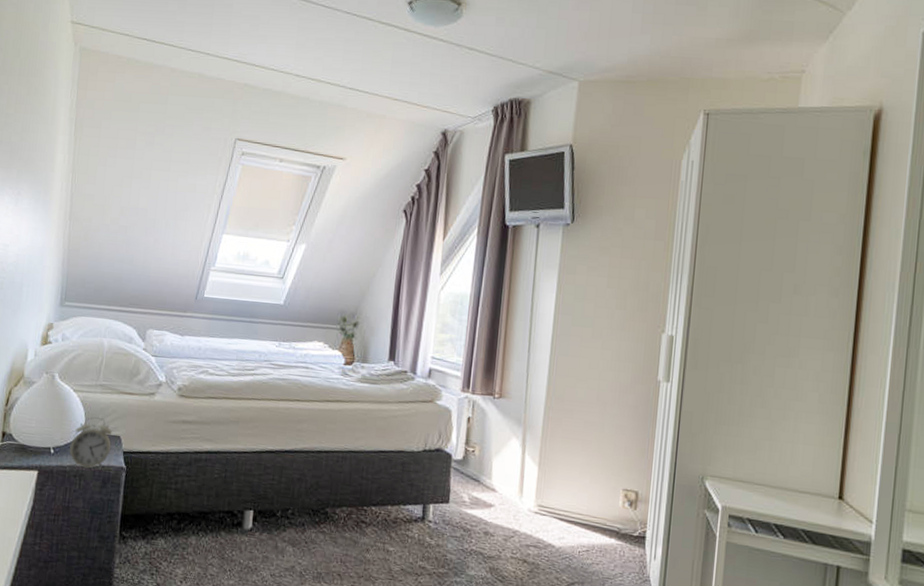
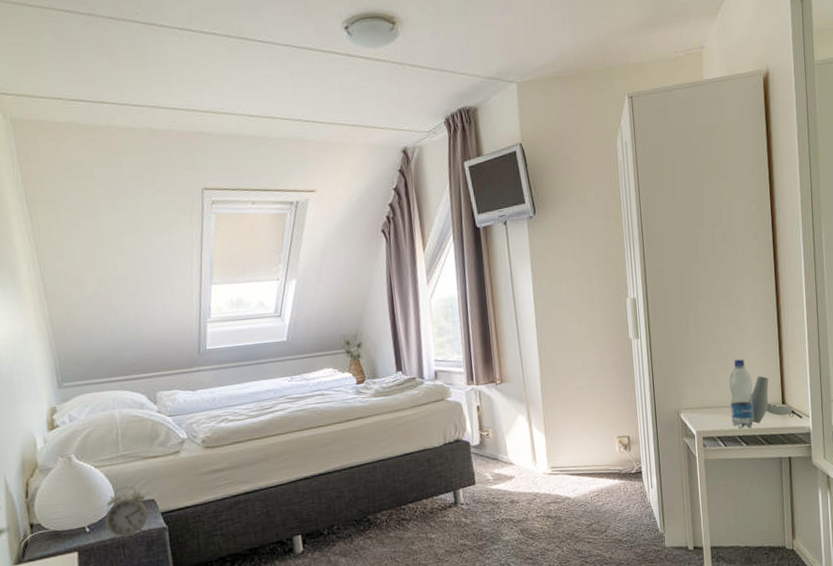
bottle: none [769,432,803,518] -> present [729,359,754,429]
hair dryer: none [796,458,864,522] -> present [750,376,803,424]

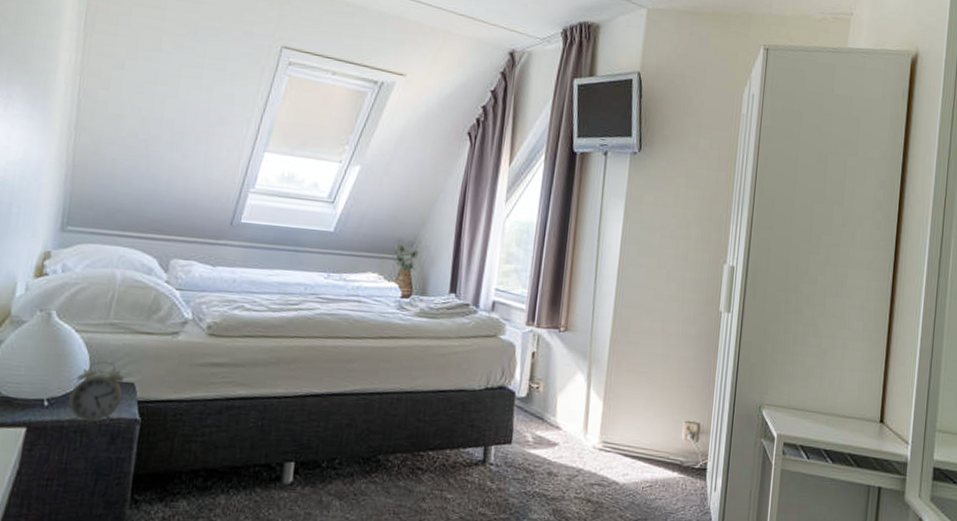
bottle: present [729,359,754,429] -> none [819,360,850,443]
hair dryer: present [750,376,803,424] -> none [843,384,902,444]

